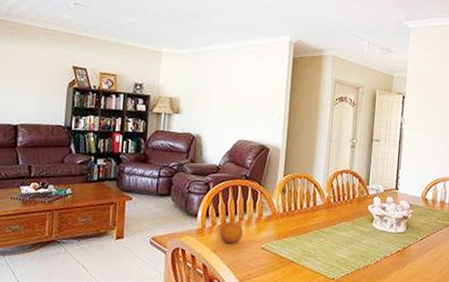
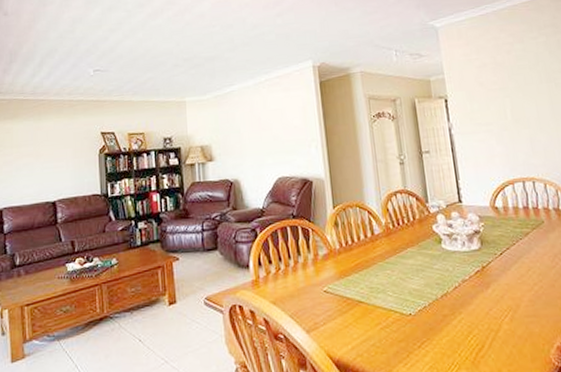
fruit: present [219,221,243,244] -> none [275,266,301,292]

